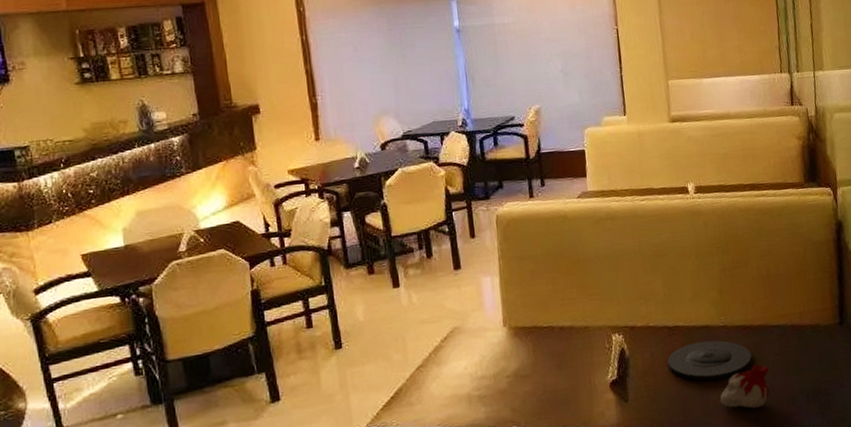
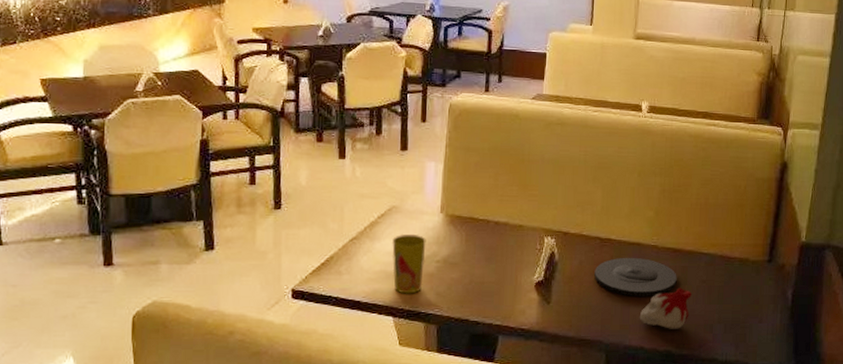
cup: none [459,352,497,416] -> present [392,233,426,294]

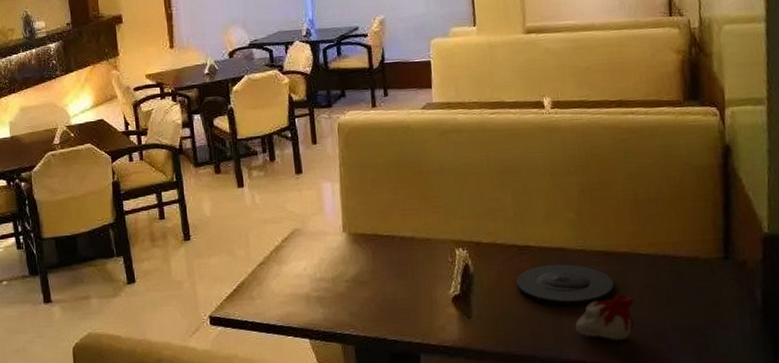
cup: present [392,233,426,294] -> none [299,255,335,316]

